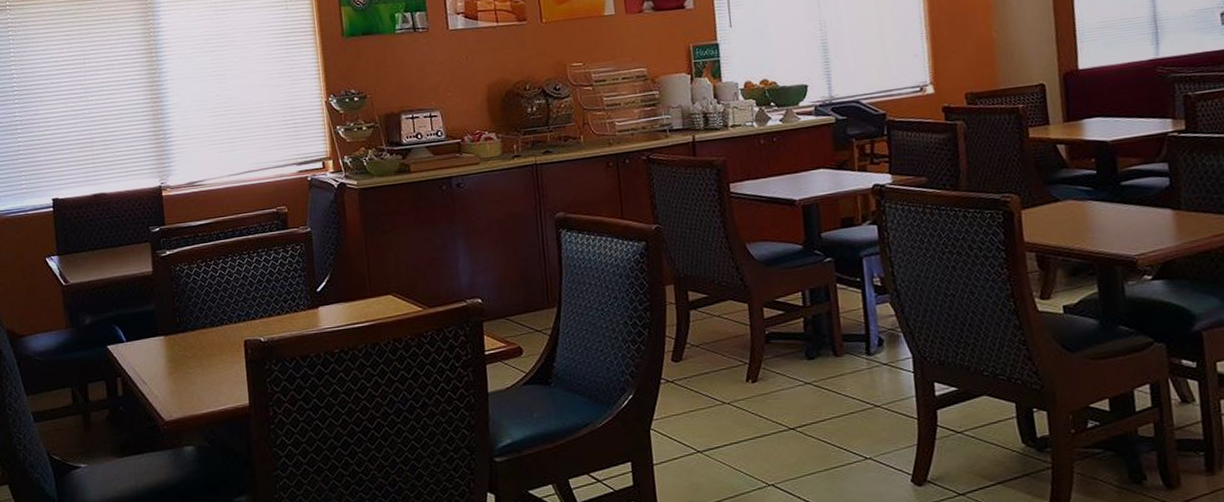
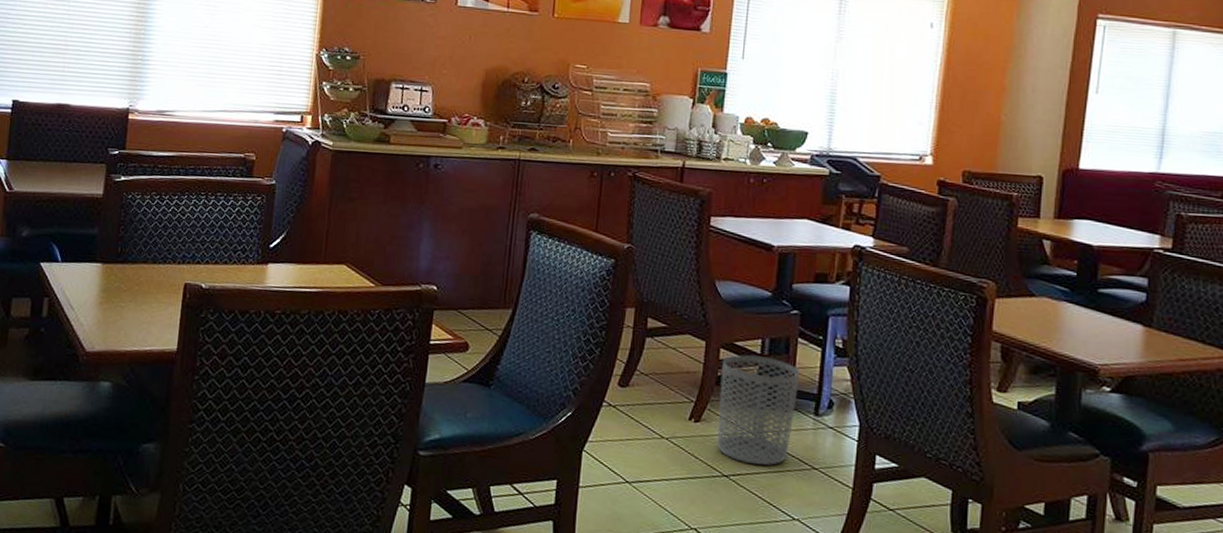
waste bin: none [767,308,849,414] -> present [717,354,800,466]

